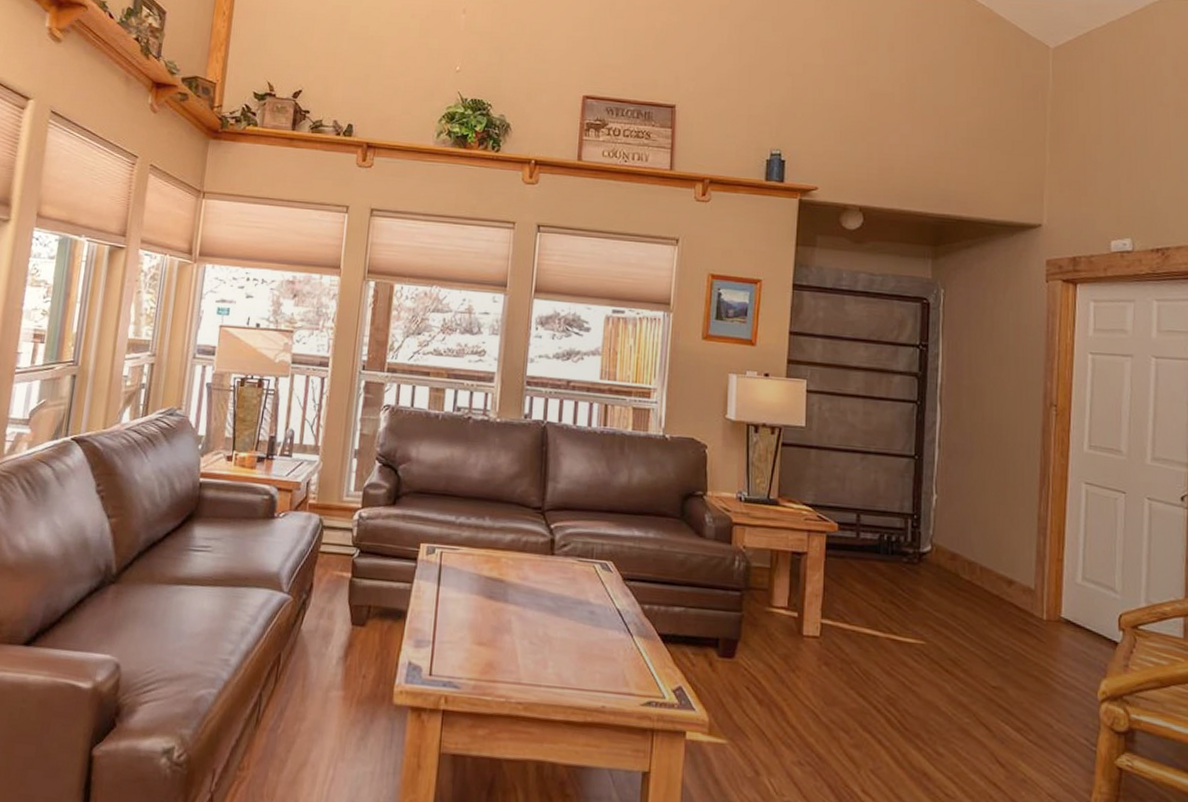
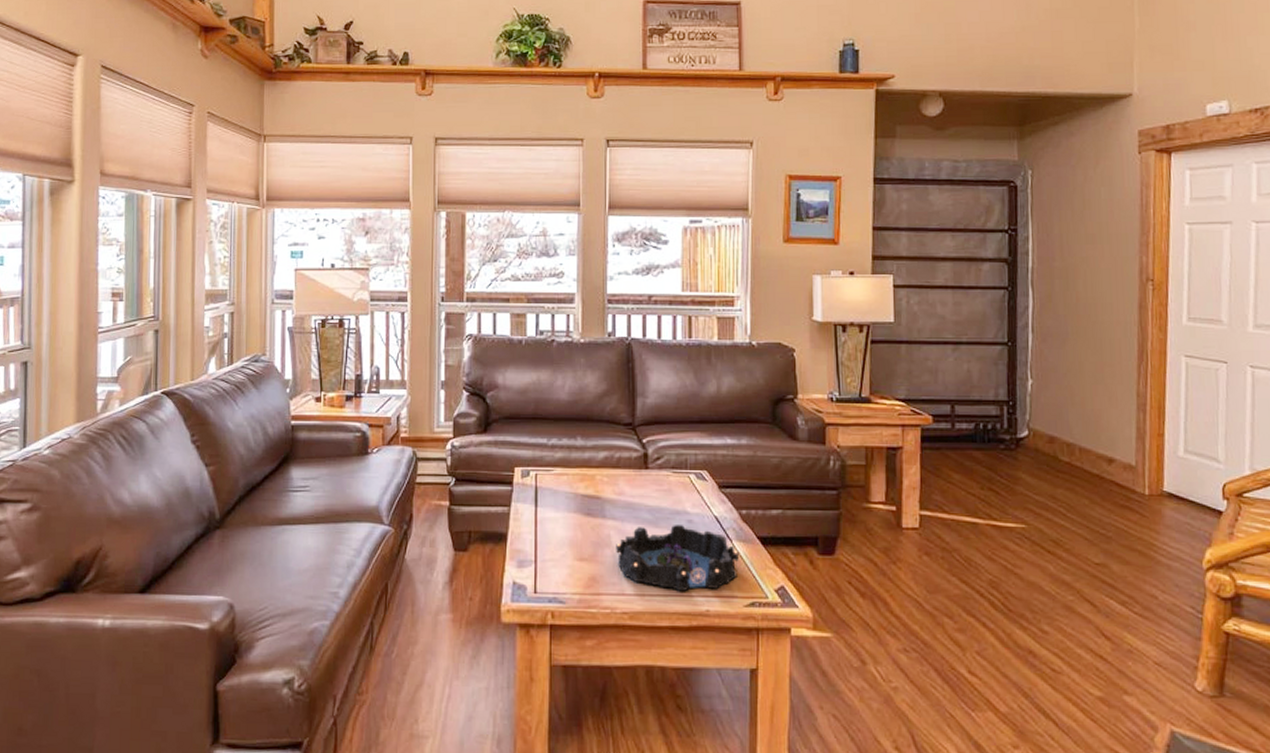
decorative bowl: none [515,614,638,686] -> present [616,525,739,592]

